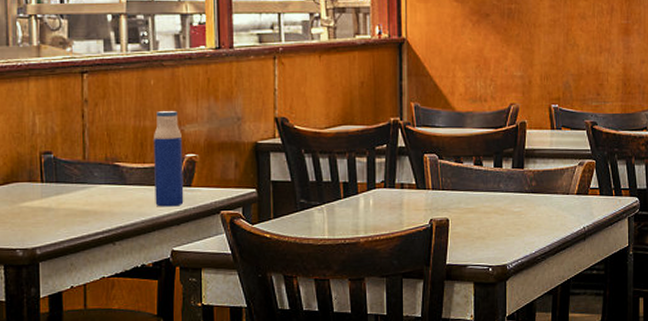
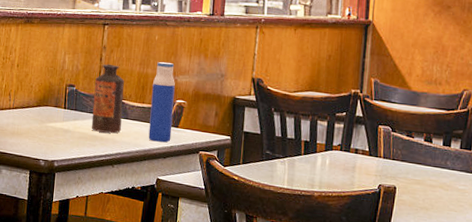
bottle: none [78,120,119,205] -> present [91,64,124,134]

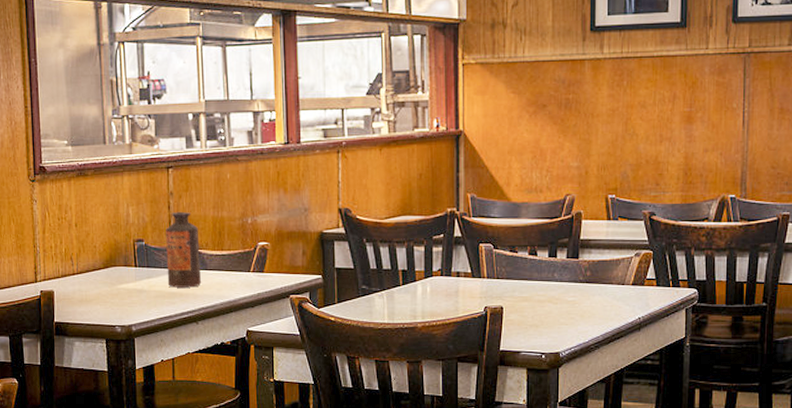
water bottle: present [148,62,175,143] -> none [230,203,257,291]

